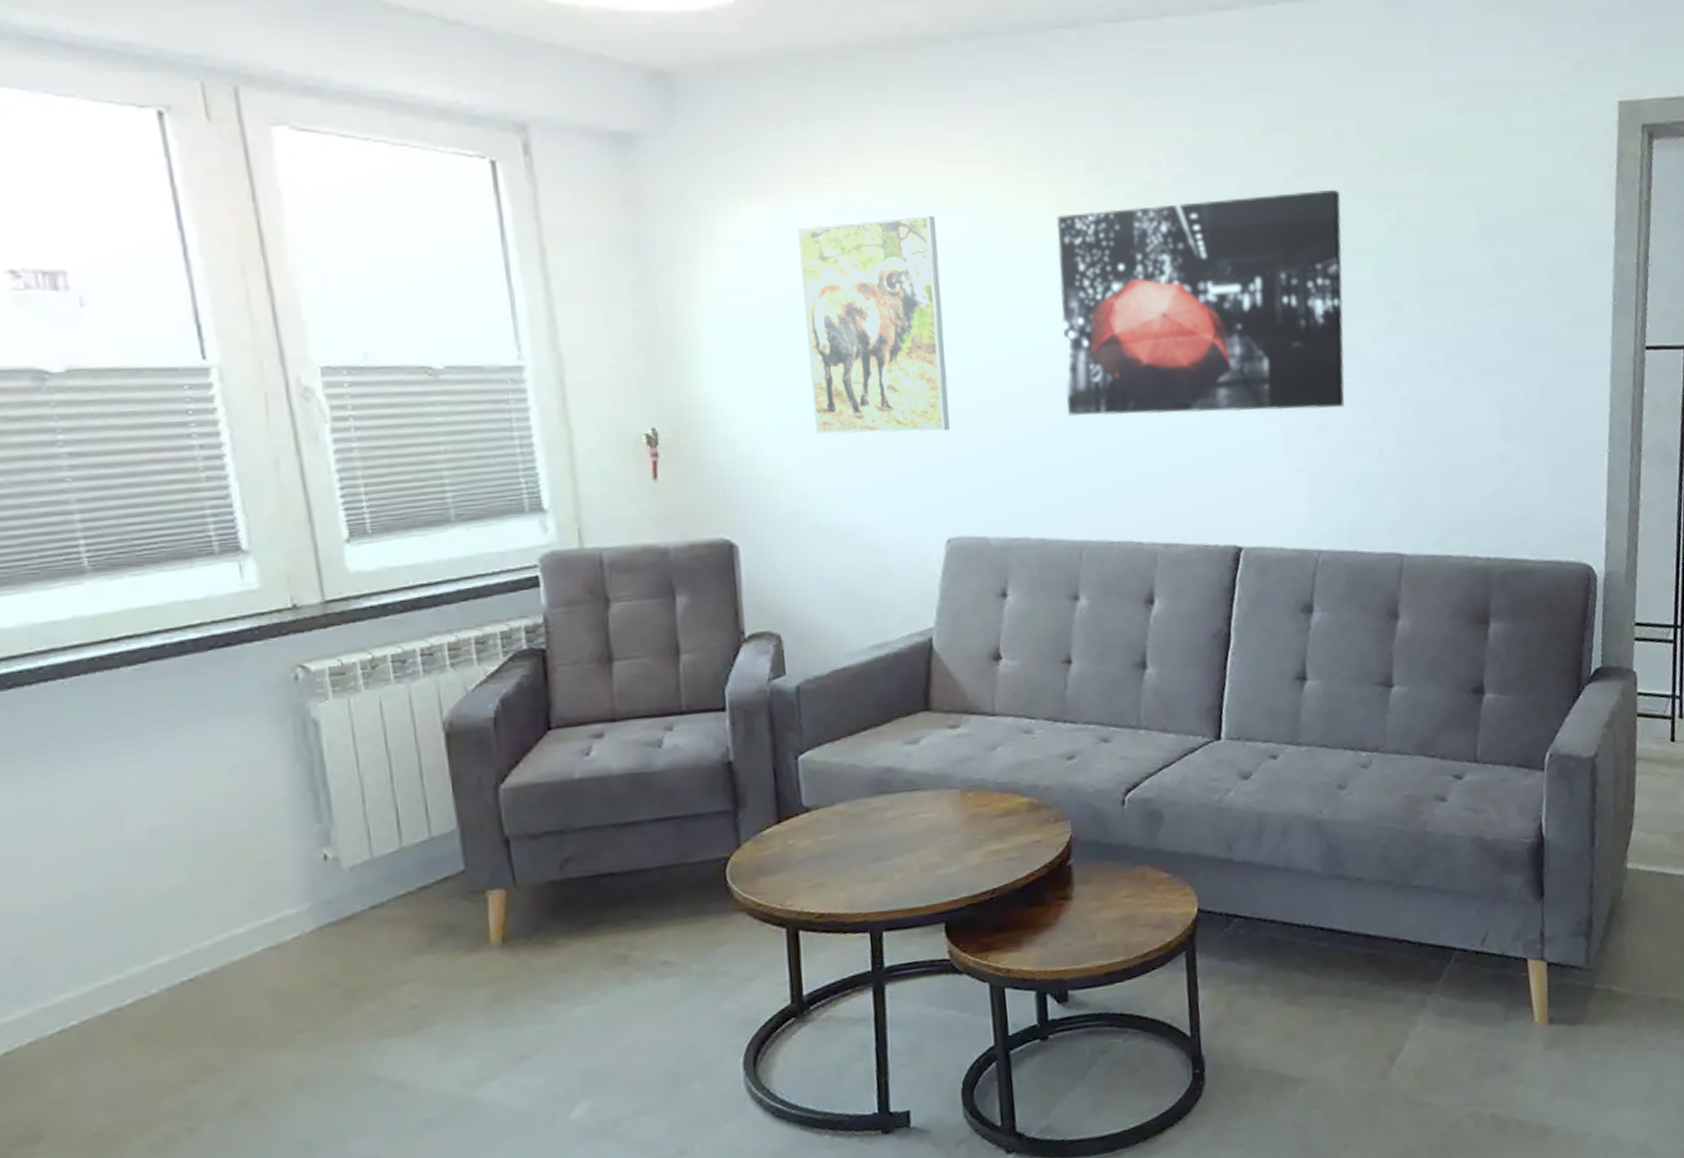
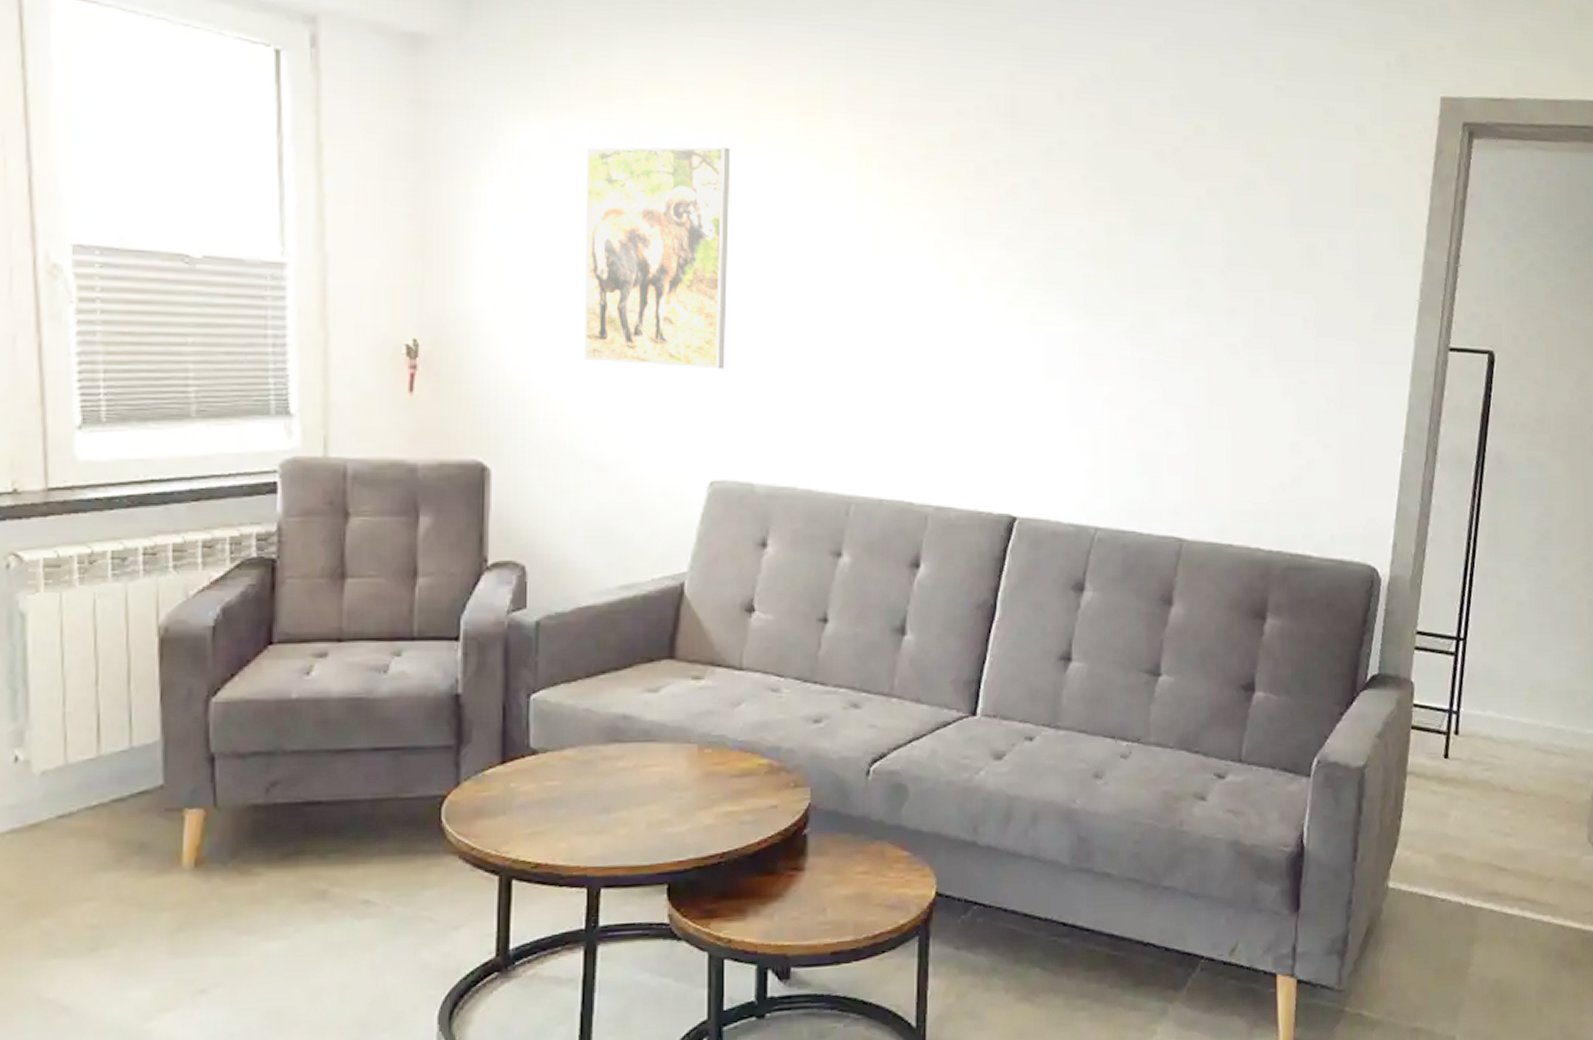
wall art: present [1056,189,1345,417] -> none [849,158,1150,382]

